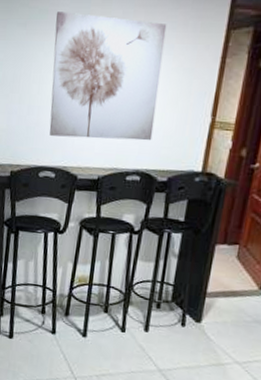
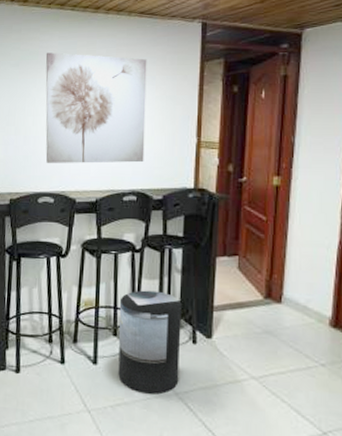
trash can: none [105,271,175,370] -> present [118,290,182,395]

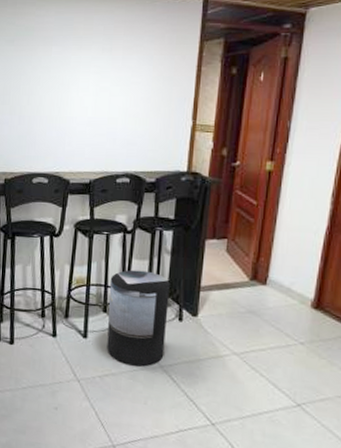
wall art: present [45,52,147,163] -> none [40,29,145,145]

